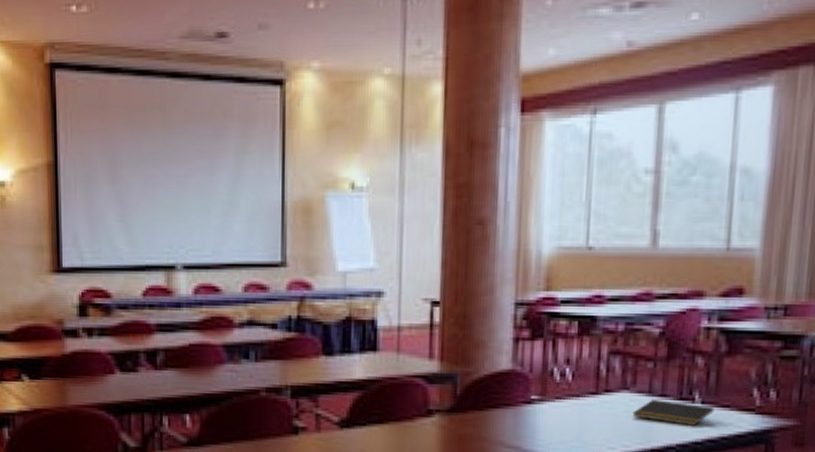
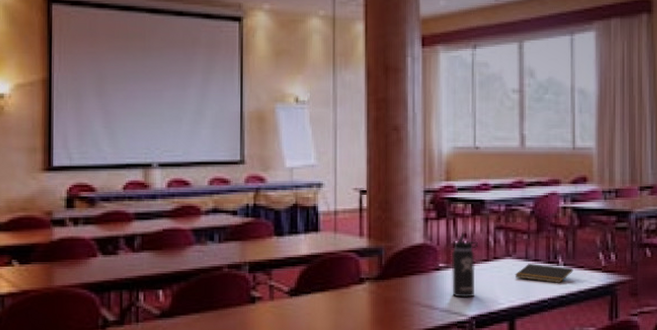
thermos bottle: none [546,357,584,439] -> present [451,232,478,298]

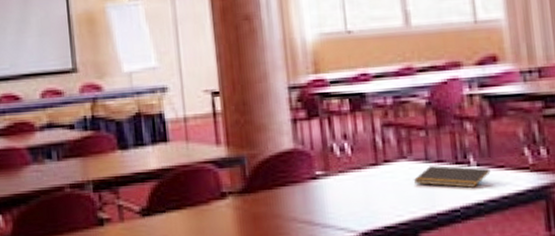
thermos bottle: present [451,232,478,298] -> none [329,133,364,211]

